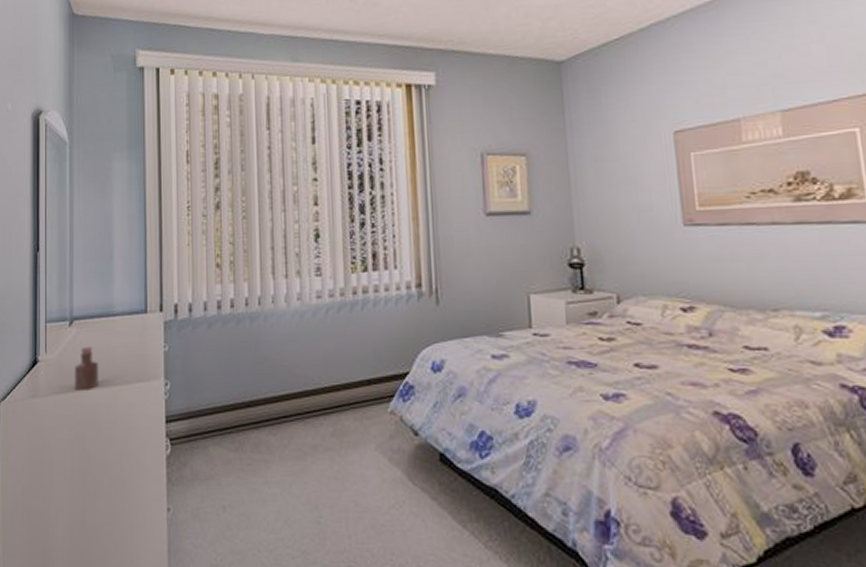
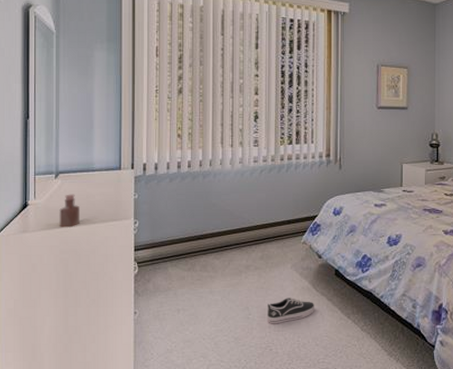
shoe: none [344,492,414,533] -> present [266,297,315,324]

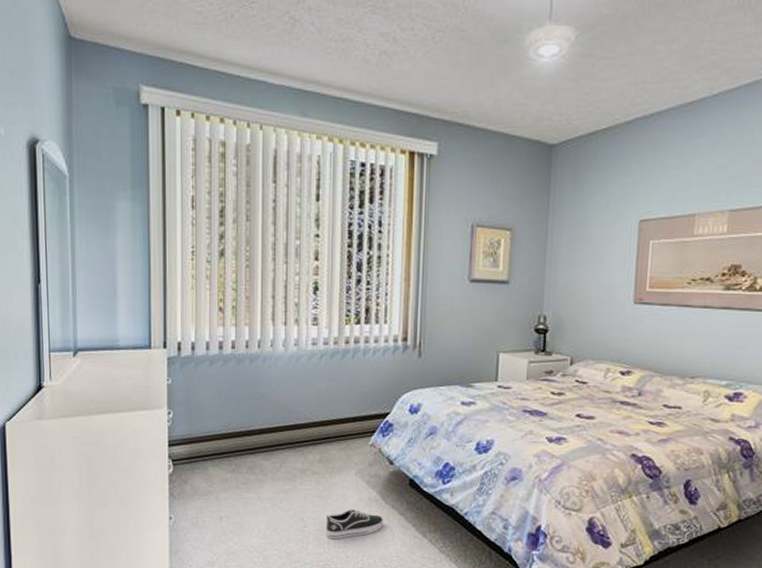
perfume bottle: present [59,194,80,228] -> none [79,376,103,417]

